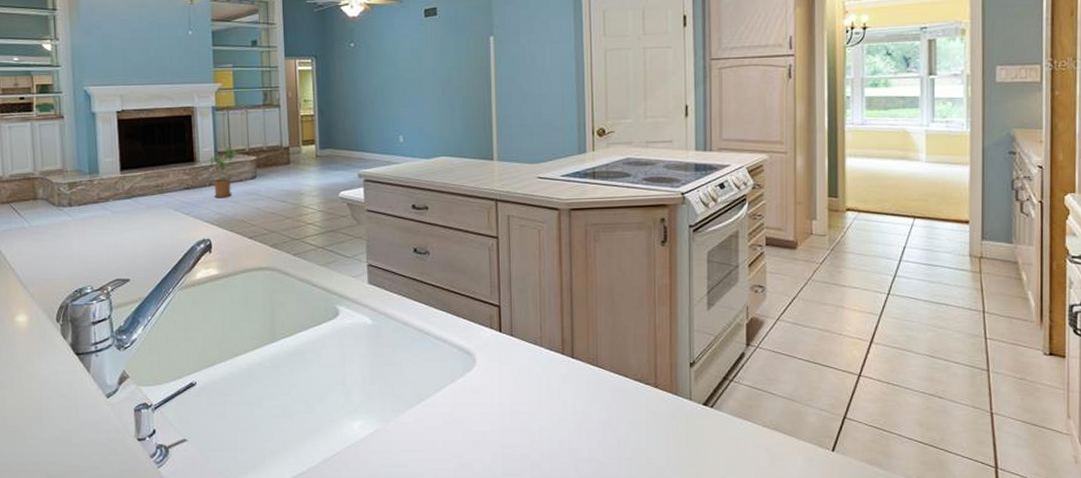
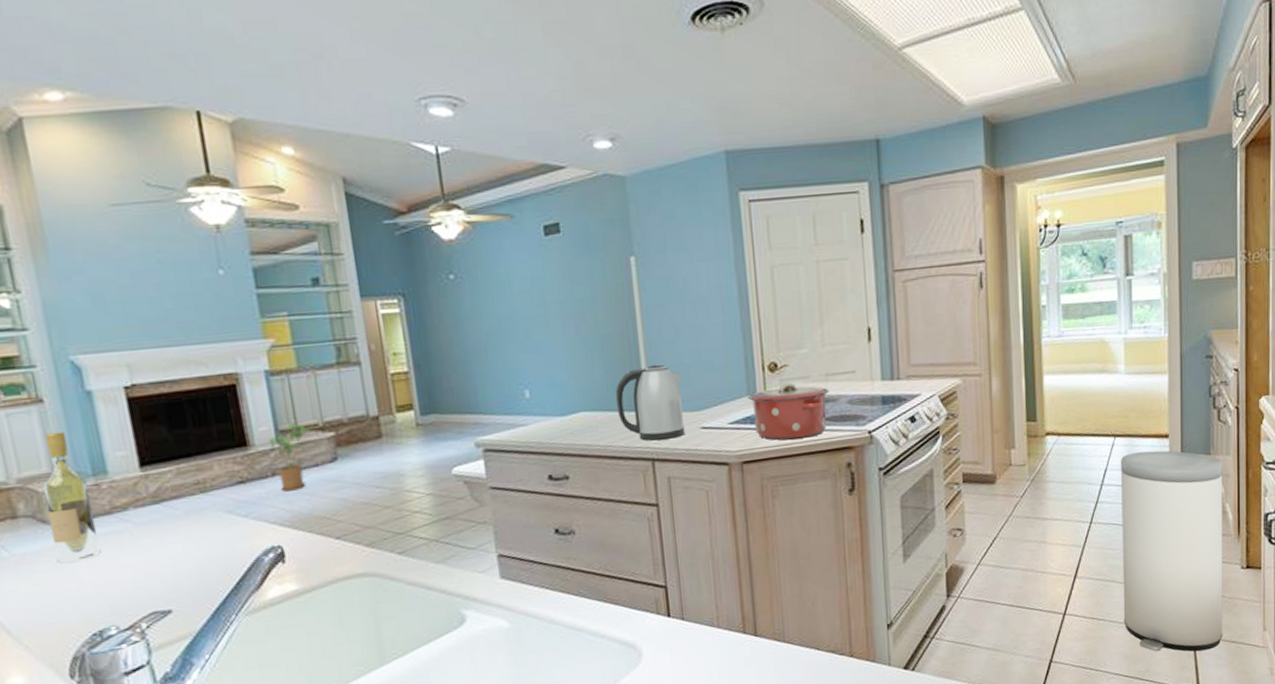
bottle: none [56,140,87,237] -> present [42,431,100,565]
kettle: none [471,123,525,185] -> present [616,364,686,441]
casserole: none [579,146,649,194] -> present [748,382,829,441]
pedal bin: none [919,234,1025,429] -> present [1120,450,1223,652]

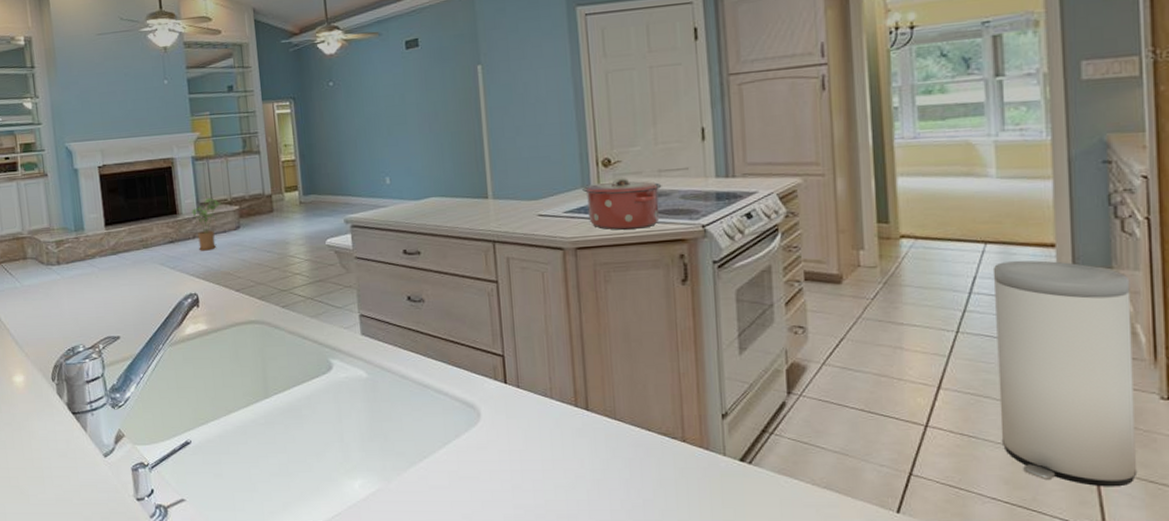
bottle: present [42,431,100,565] -> none [43,198,76,296]
kettle: present [616,364,686,441] -> none [462,158,524,225]

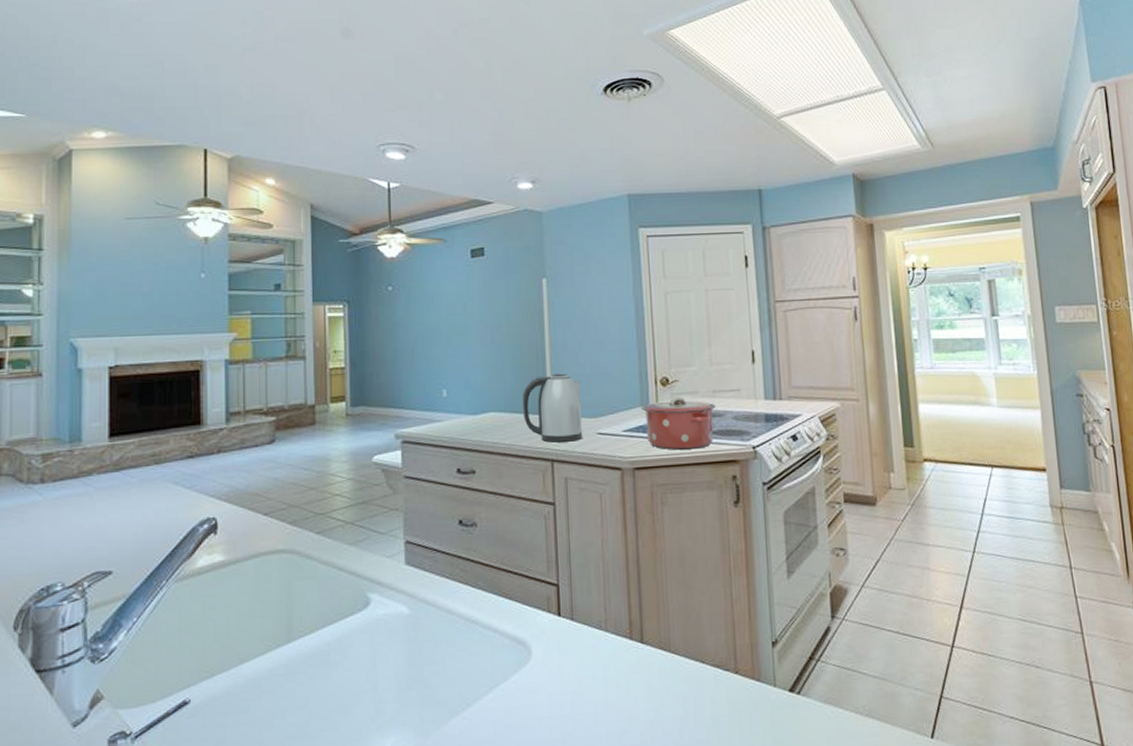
house plant: present [192,198,222,251] -> none [219,407,256,468]
kettle: none [462,158,524,225] -> present [523,373,583,443]
pedal bin: present [992,260,1138,487] -> none [999,483,1123,700]

